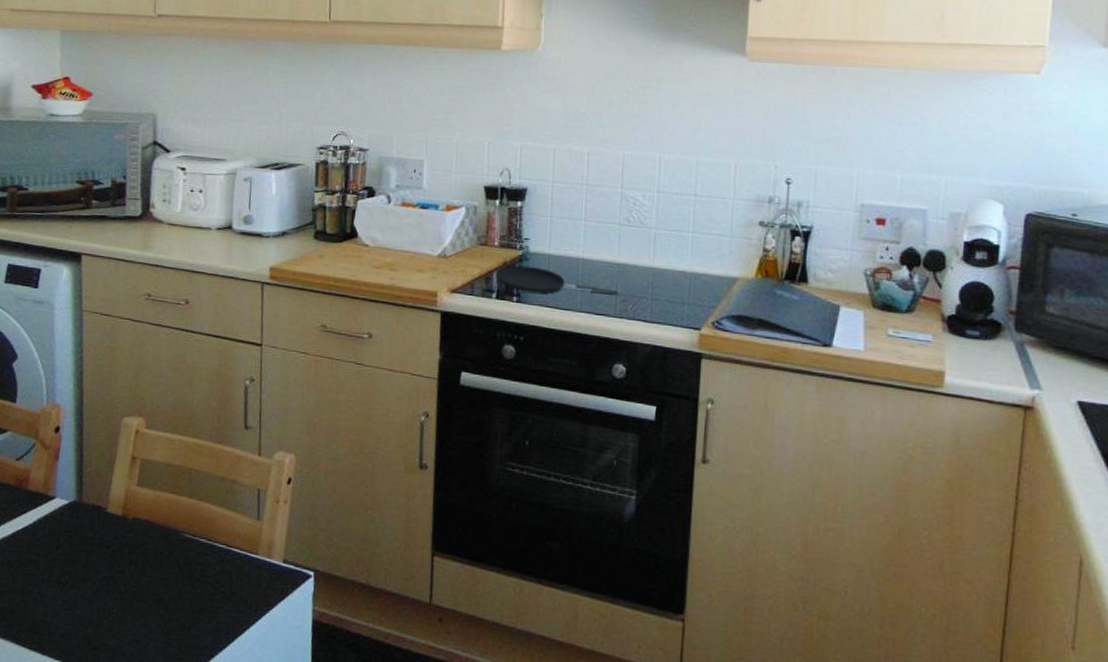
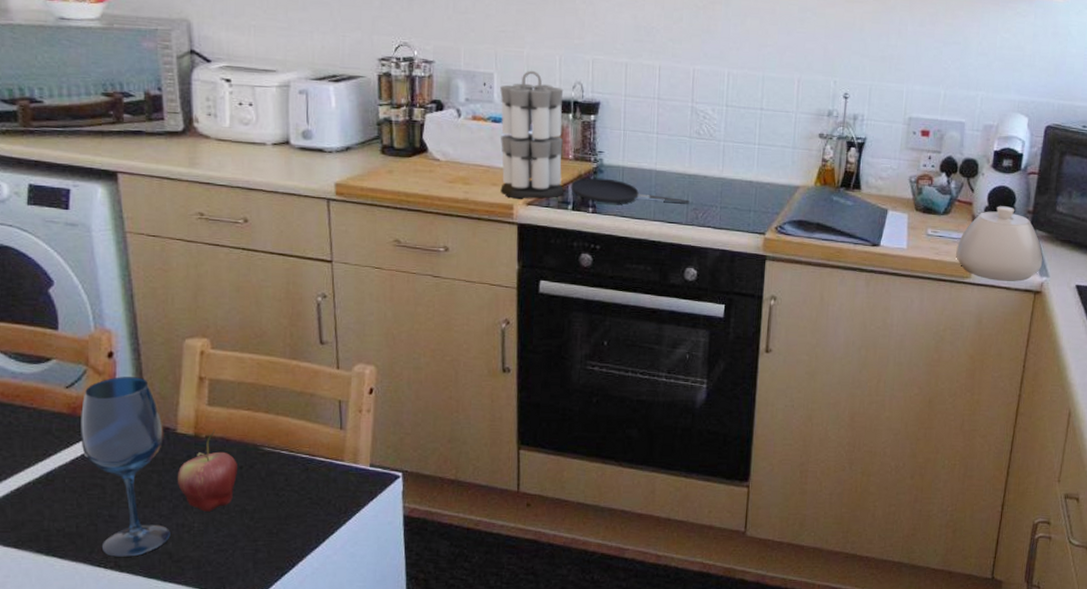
wineglass: none [22,451,96,640] -> present [79,377,171,558]
fruit: none [102,511,159,598] -> present [177,429,237,512]
spice rack: none [425,157,491,288] -> present [500,70,564,200]
sugar bowl: none [924,304,1033,394] -> present [956,206,1043,282]

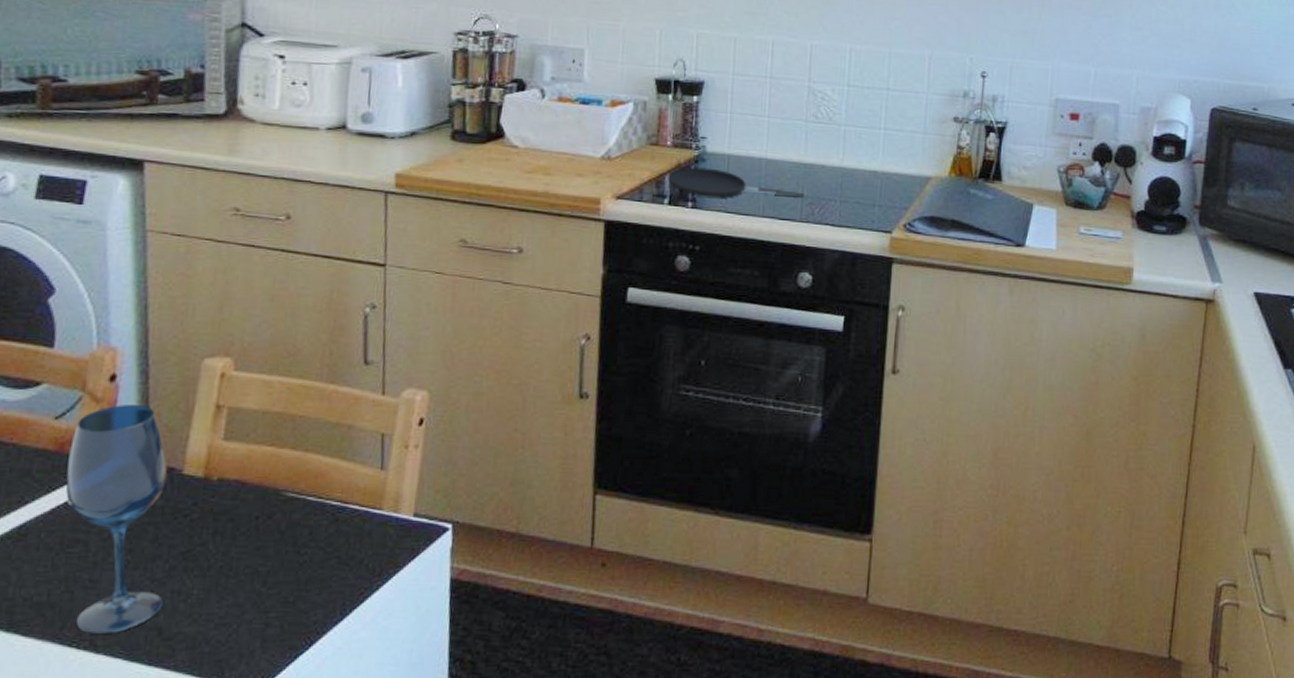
fruit: present [177,429,237,512] -> none [177,470,253,575]
spice rack: present [500,70,564,200] -> none [586,45,664,193]
sugar bowl: present [956,206,1043,282] -> none [1113,199,1215,288]

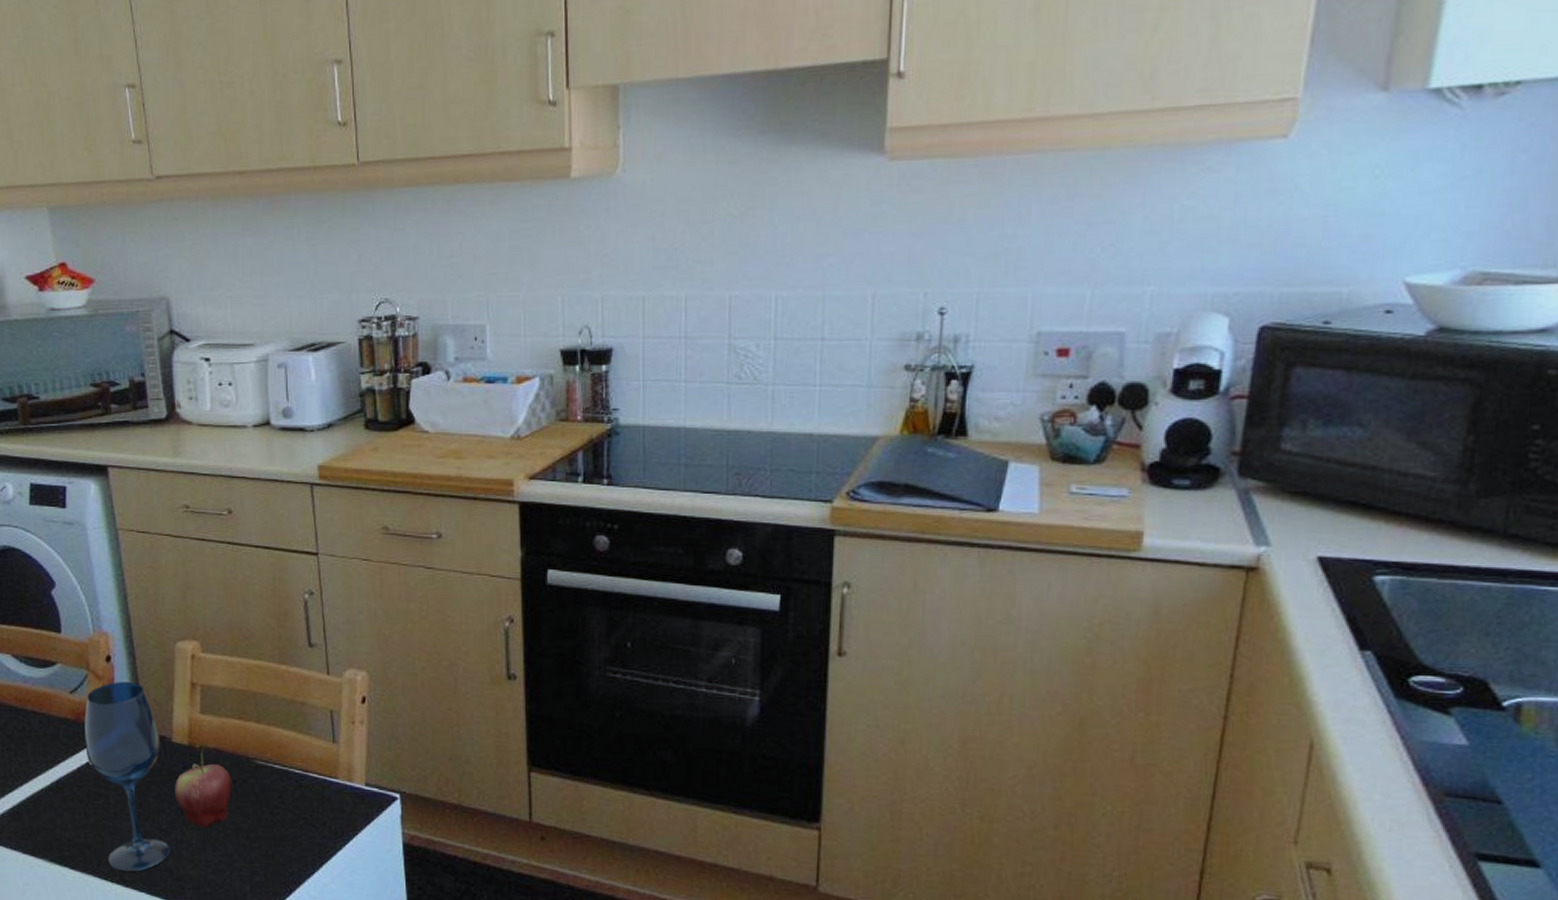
fruit: none [177,470,253,575] -> present [174,739,231,828]
frying pan: present [668,167,805,198] -> none [581,441,730,473]

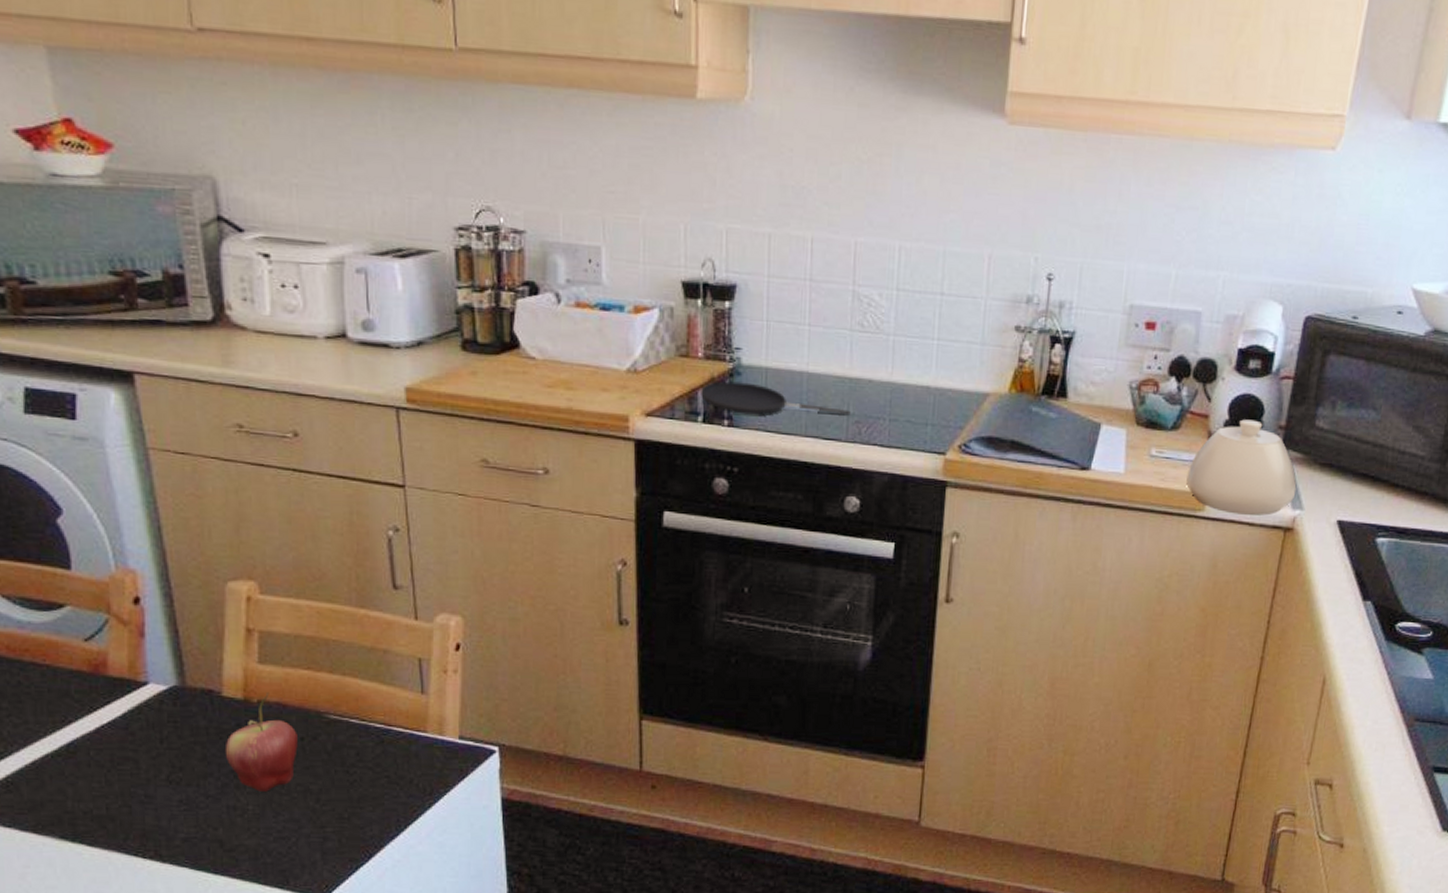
wineglass: present [83,682,170,872] -> none [103,627,220,846]
frying pan: none [581,441,730,473] -> present [701,381,851,415]
sugar bowl: none [1116,447,1260,554] -> present [1186,419,1297,516]

